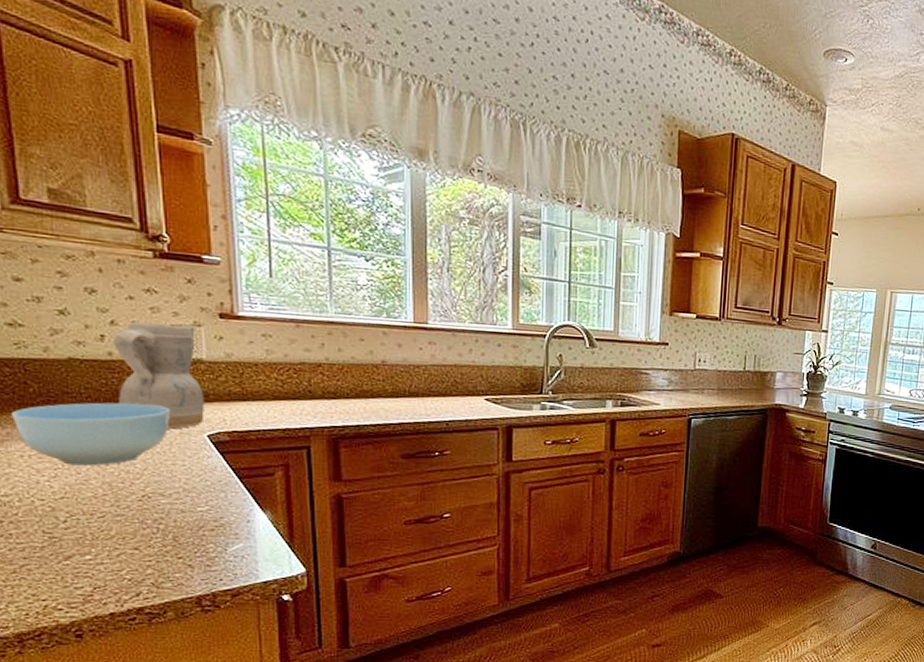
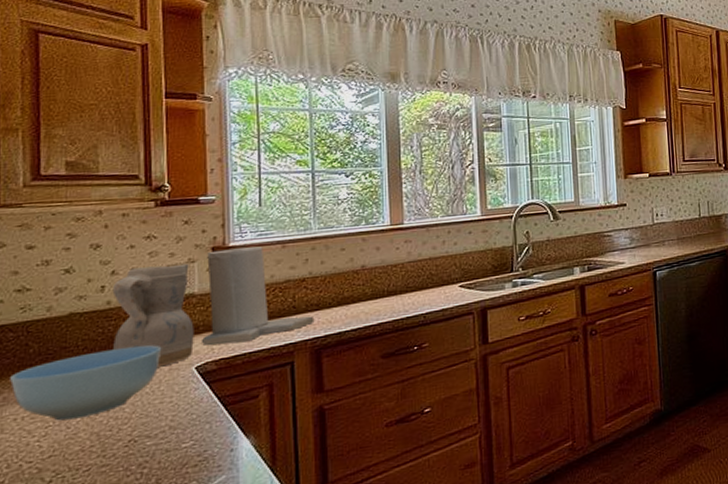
paper towel: none [213,317,332,419] -> present [202,246,315,345]

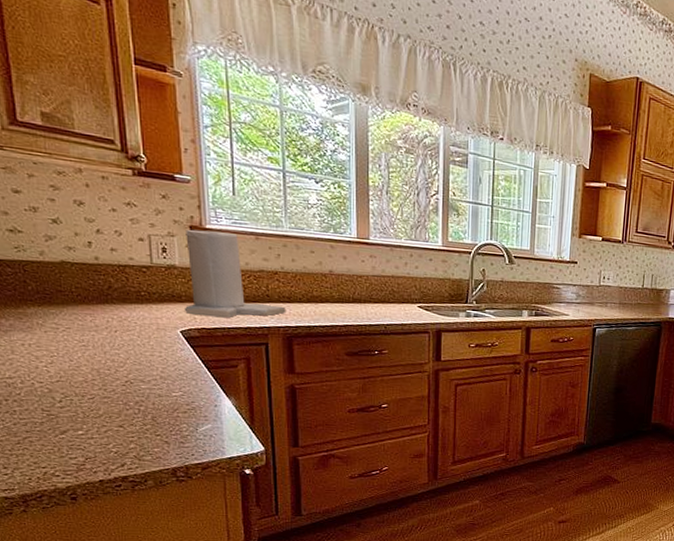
bowl: present [10,345,162,421] -> none [14,300,149,355]
ceramic pitcher: present [112,263,194,367] -> none [98,230,178,325]

